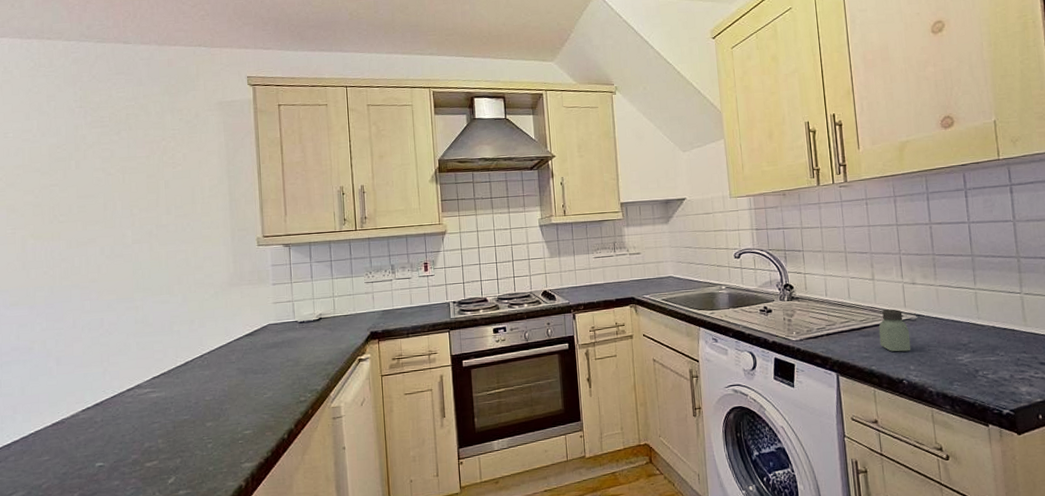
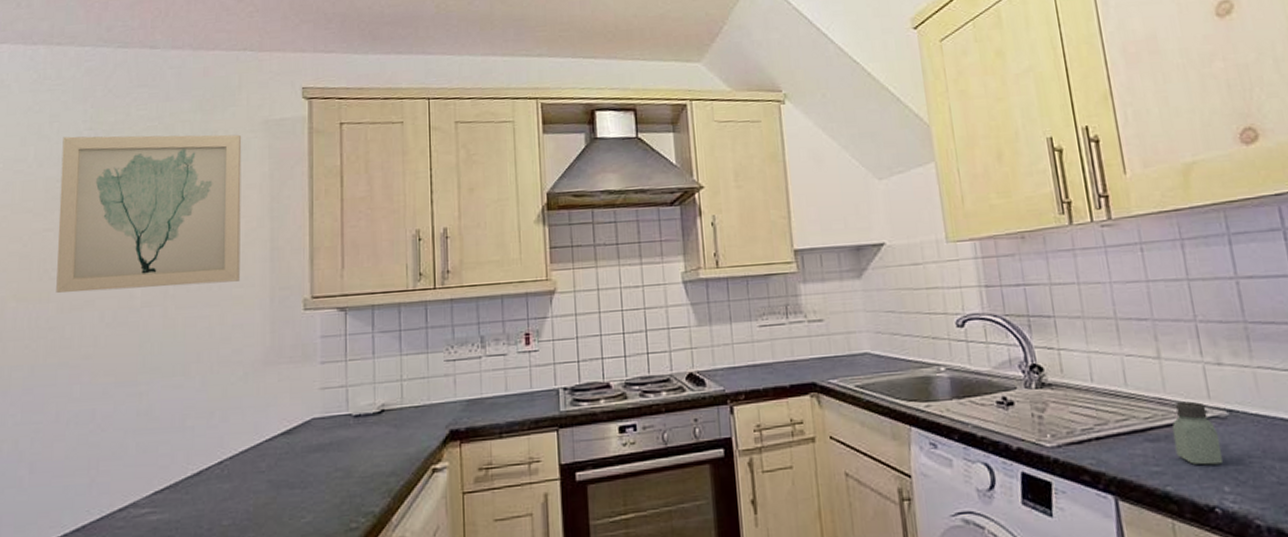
wall art: none [59,112,207,233] -> present [56,134,242,293]

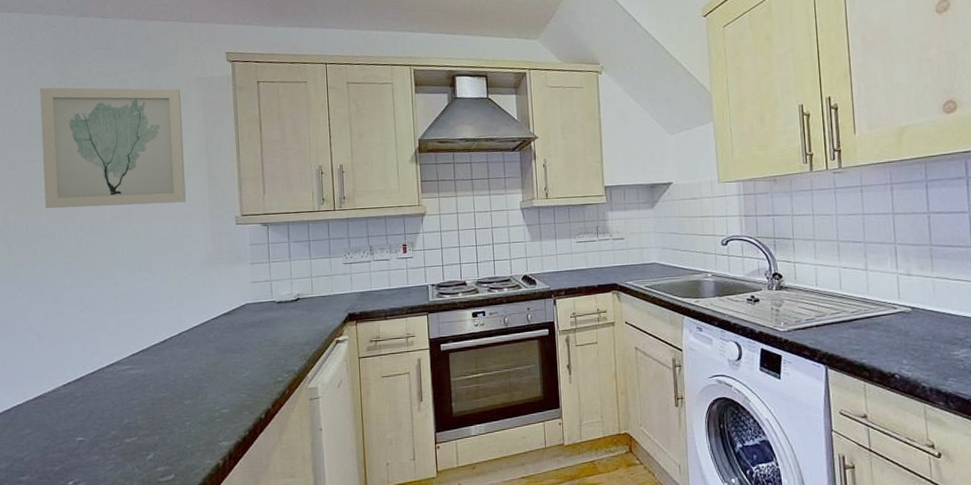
saltshaker: present [1172,401,1224,466] -> none [870,301,905,345]

